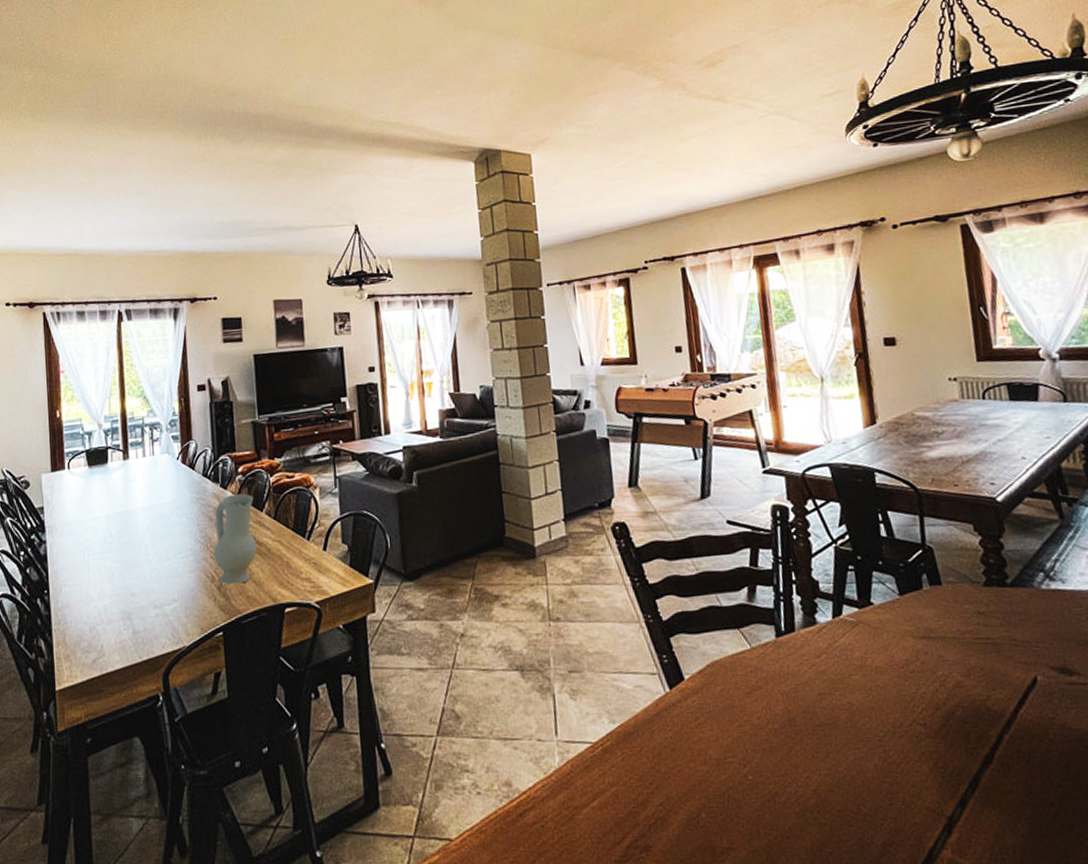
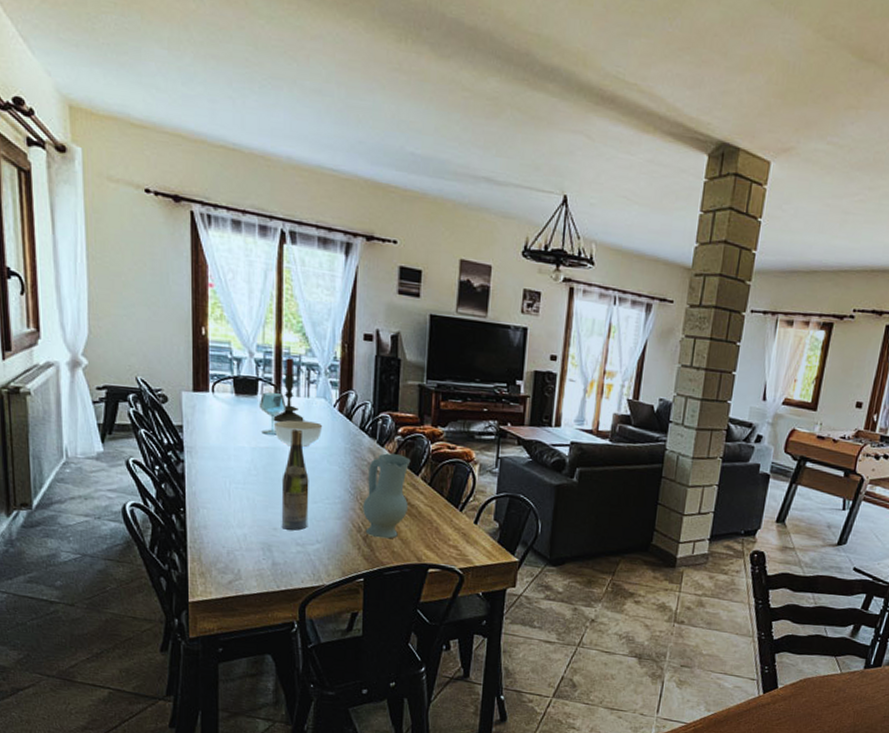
wine glass: none [110,457,135,500] -> present [259,392,287,435]
candle: none [123,421,151,486] -> present [273,356,304,423]
bowl: none [124,478,169,507] -> present [273,420,323,448]
wine bottle: none [135,488,164,593] -> present [281,428,309,531]

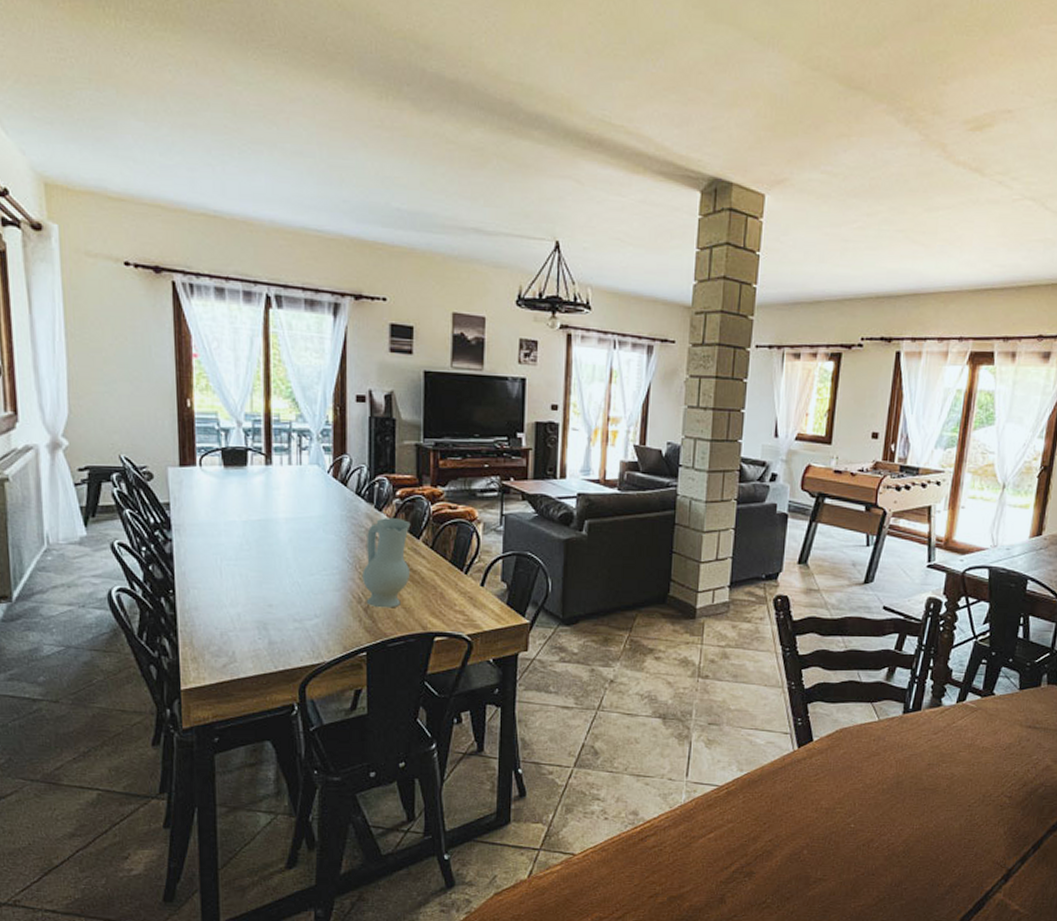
wine glass: present [259,392,287,435] -> none [249,462,278,506]
candle: present [273,356,304,423] -> none [265,424,297,493]
bowl: present [273,420,323,448] -> none [265,489,317,518]
wine bottle: present [281,428,309,531] -> none [275,498,306,606]

